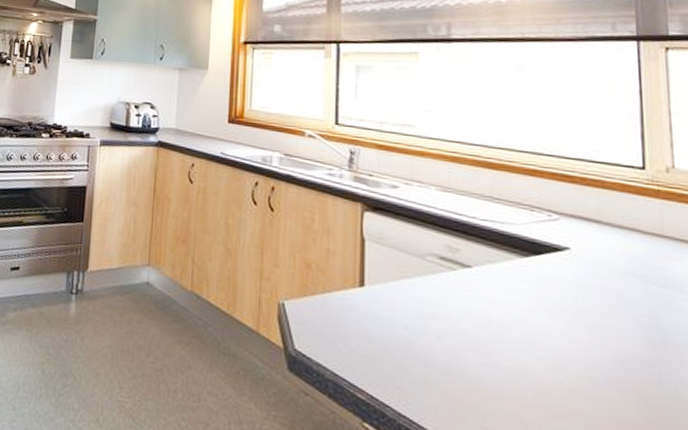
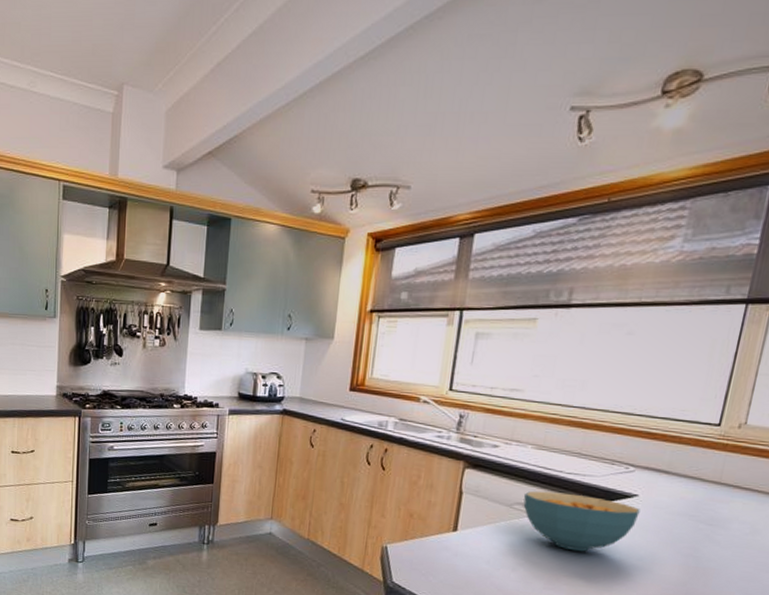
cereal bowl: none [437,240,577,318] -> present [523,491,640,552]

